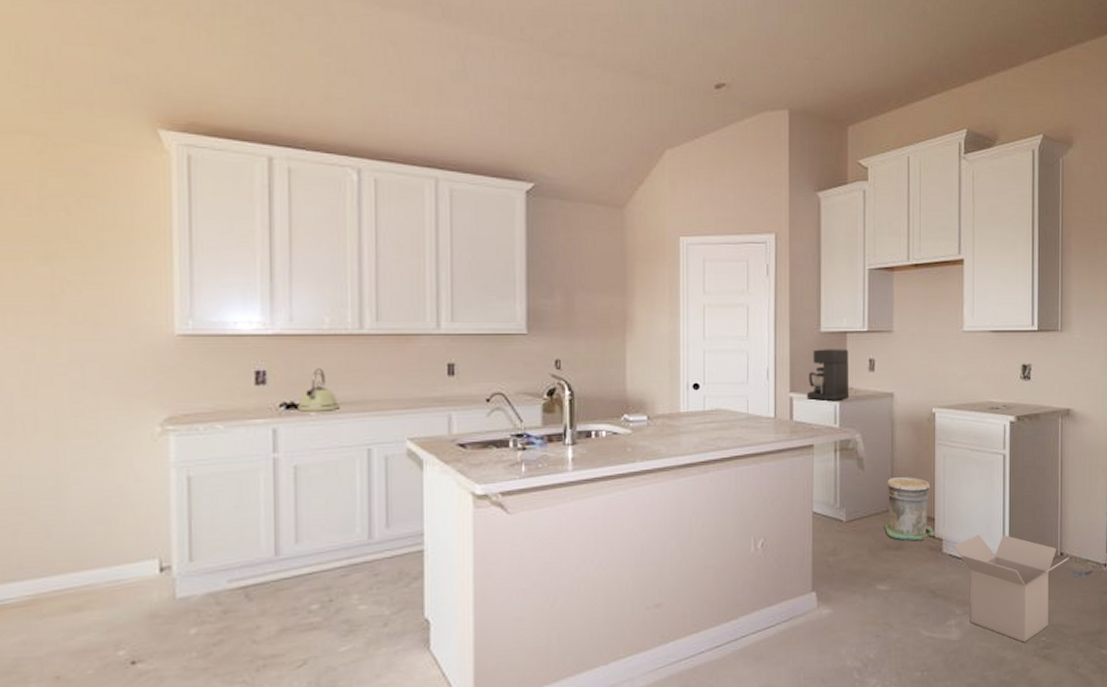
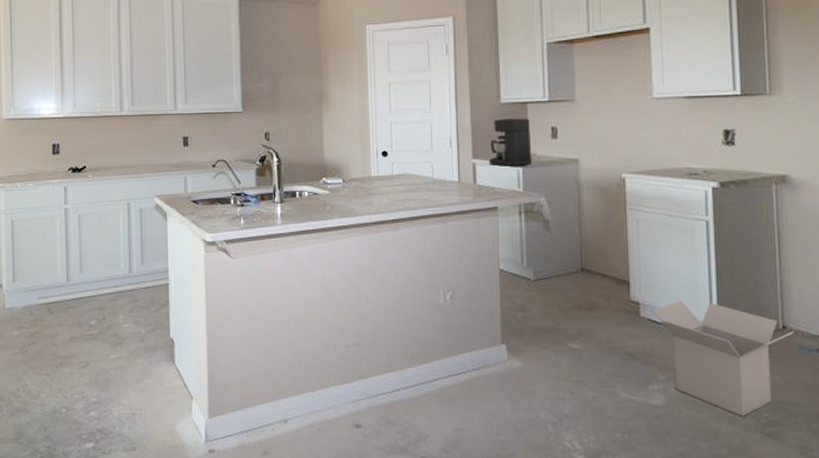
kettle: present [297,368,340,412] -> none [80,142,108,174]
bucket: present [884,477,937,542] -> none [574,240,633,303]

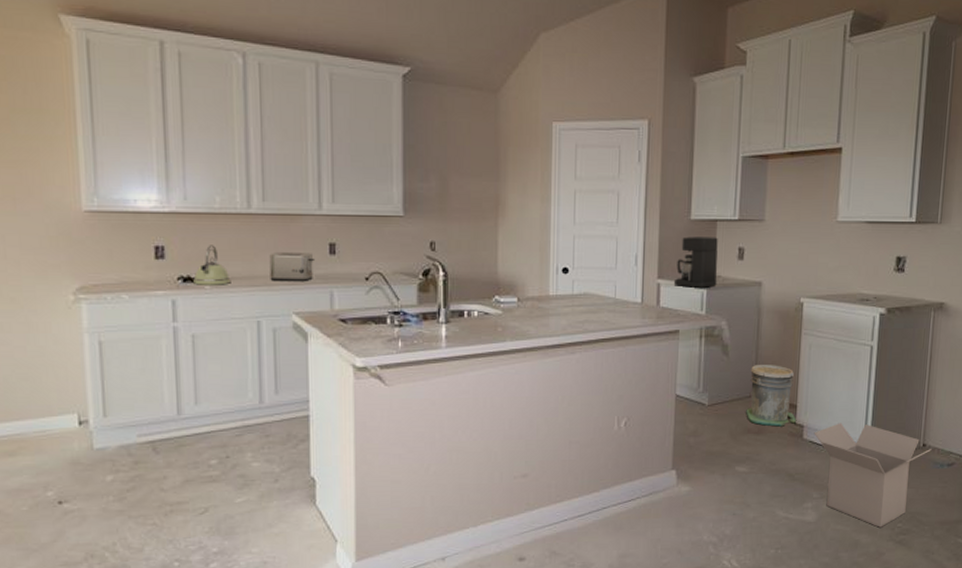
kettle: none [80,142,108,174] -> present [193,245,231,285]
toaster: none [137,145,173,170] -> present [269,251,316,282]
bucket: none [574,240,633,303] -> present [746,365,798,427]

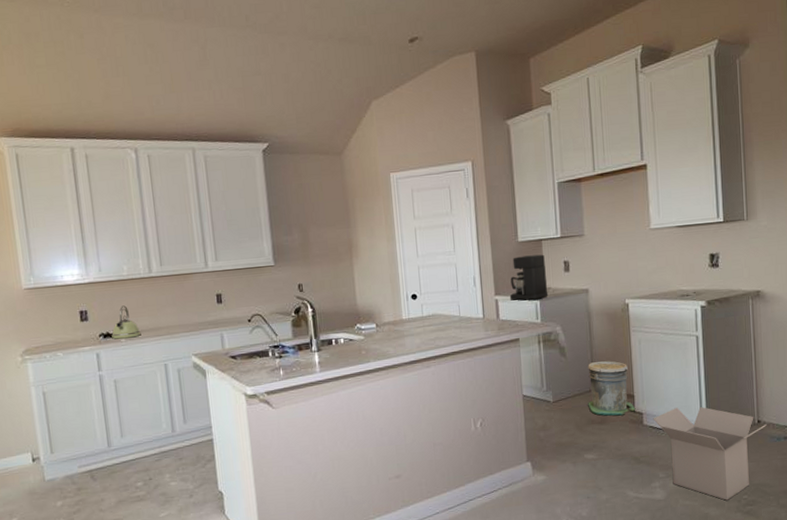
toaster: present [269,251,316,282] -> none [169,304,207,330]

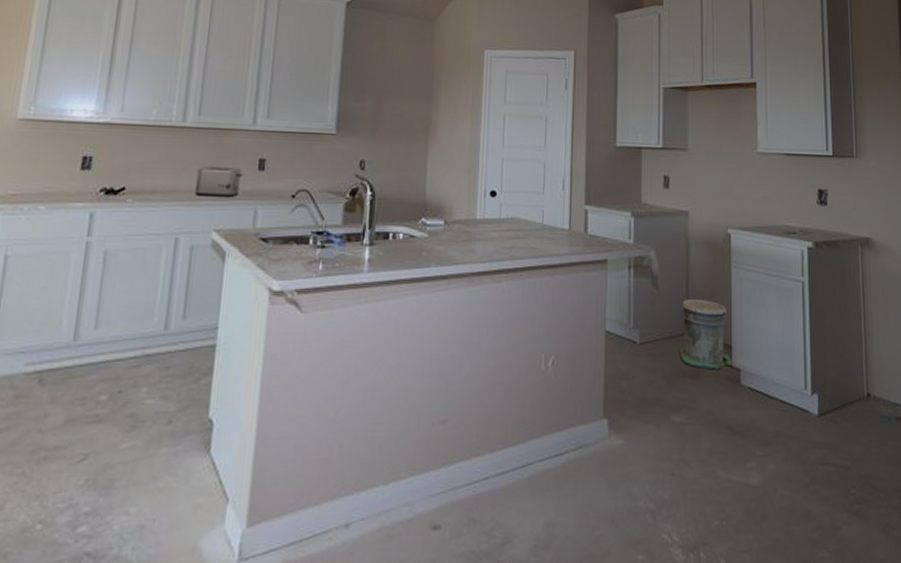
kettle: present [111,305,141,340] -> none [115,157,155,199]
toaster: none [169,304,207,330] -> present [194,165,244,198]
coffee maker: present [509,254,548,301] -> none [601,163,644,217]
cardboard box: present [653,407,767,502] -> none [751,367,877,496]

